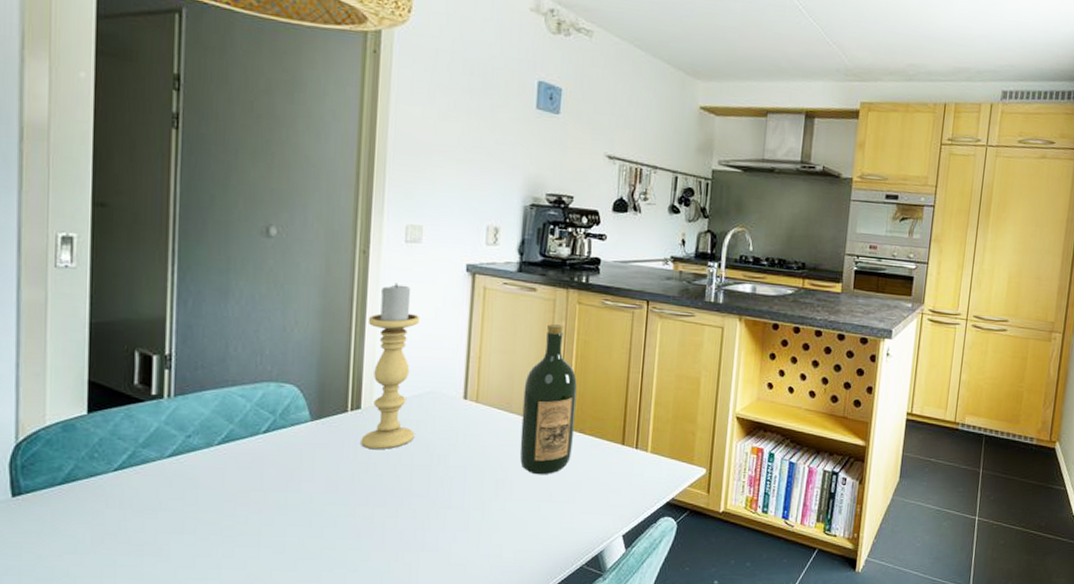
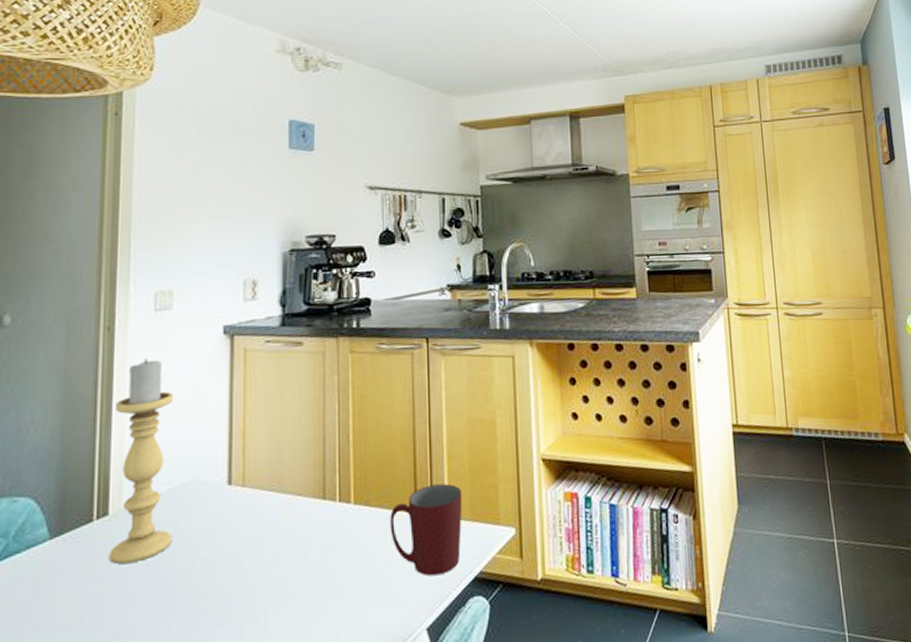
wine bottle: present [520,324,578,475] -> none [297,380,359,567]
mug: none [599,424,664,496] -> present [390,483,463,576]

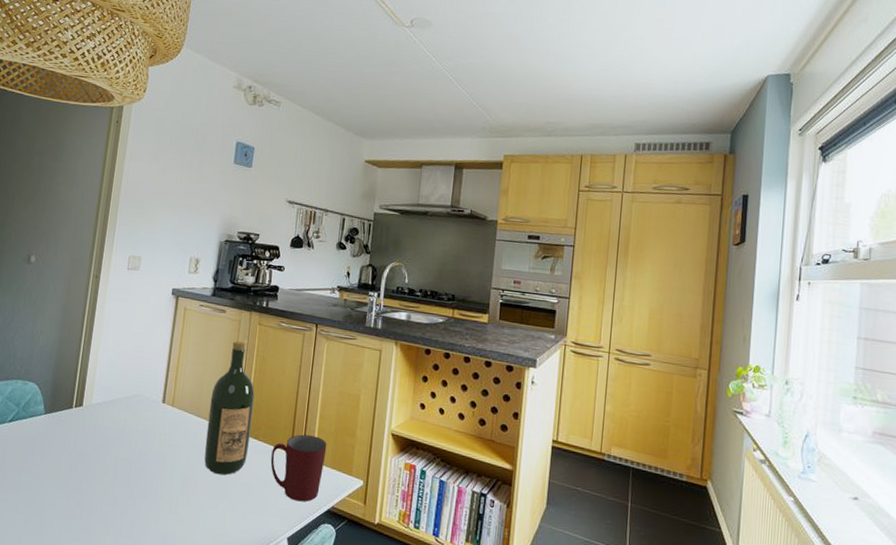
candle holder: present [109,358,173,565] -> none [80,302,133,443]
wine bottle: none [297,380,359,567] -> present [204,341,255,475]

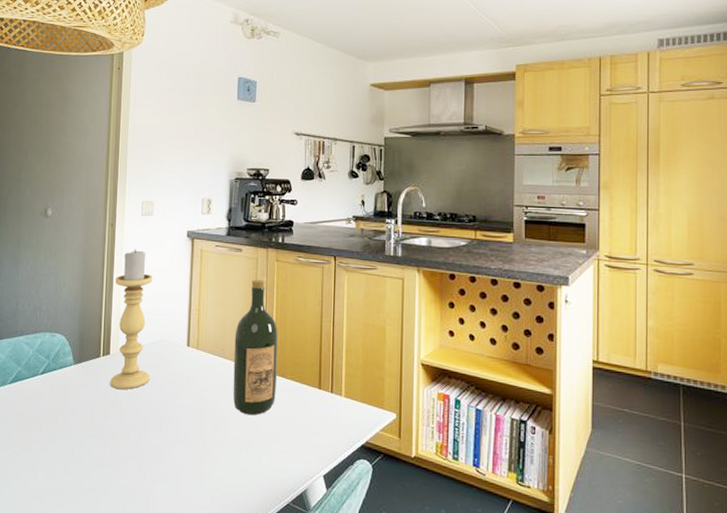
candle holder: none [80,302,133,443] -> present [110,249,152,390]
mug: present [270,434,327,502] -> none [300,370,356,439]

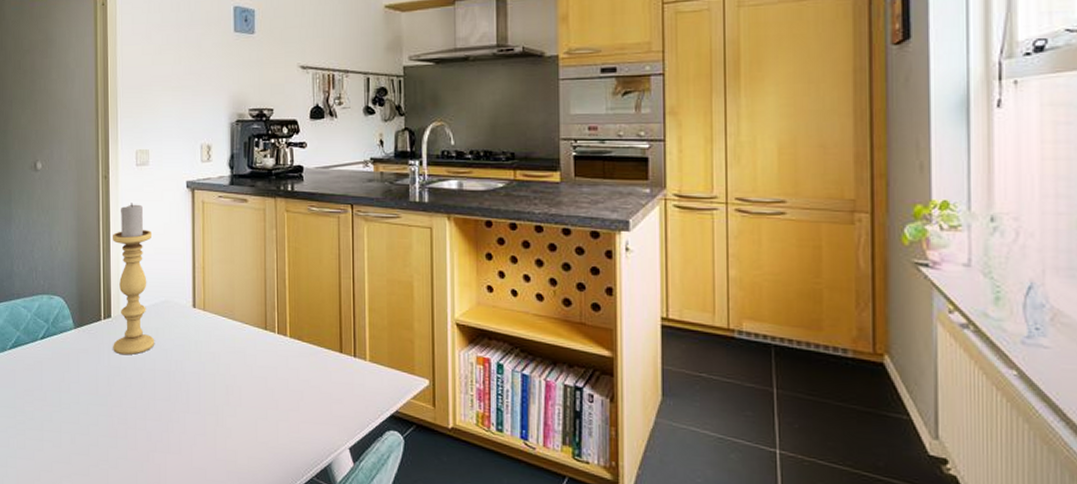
wine bottle: present [233,280,279,416] -> none [244,233,293,382]

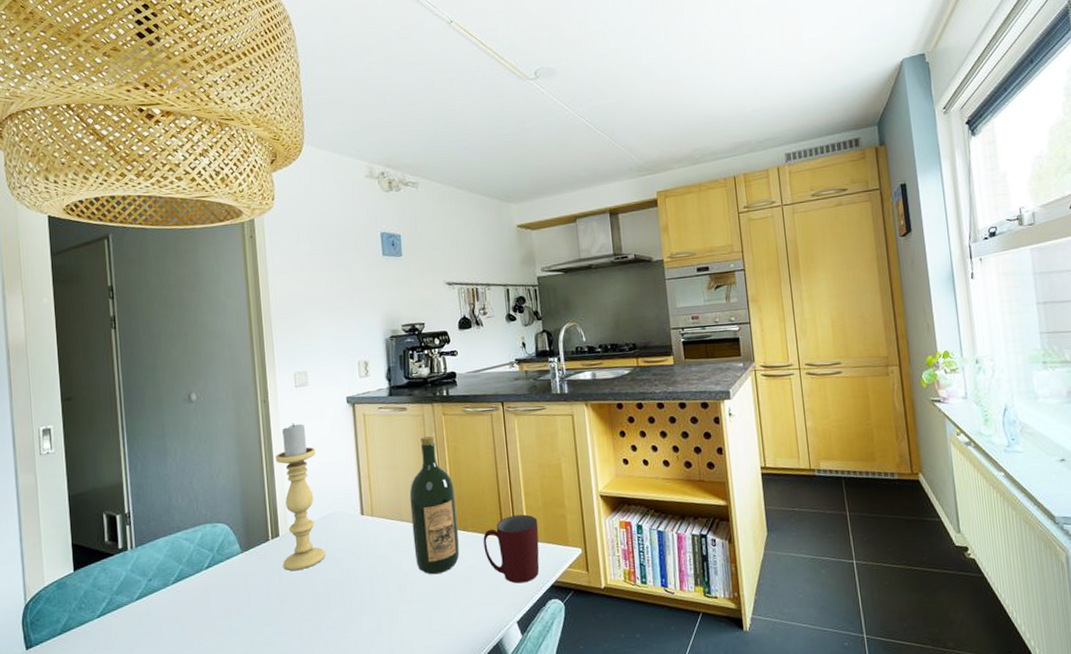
wine bottle: none [244,233,293,382] -> present [409,436,460,575]
mug: none [319,331,382,407] -> present [483,514,540,584]

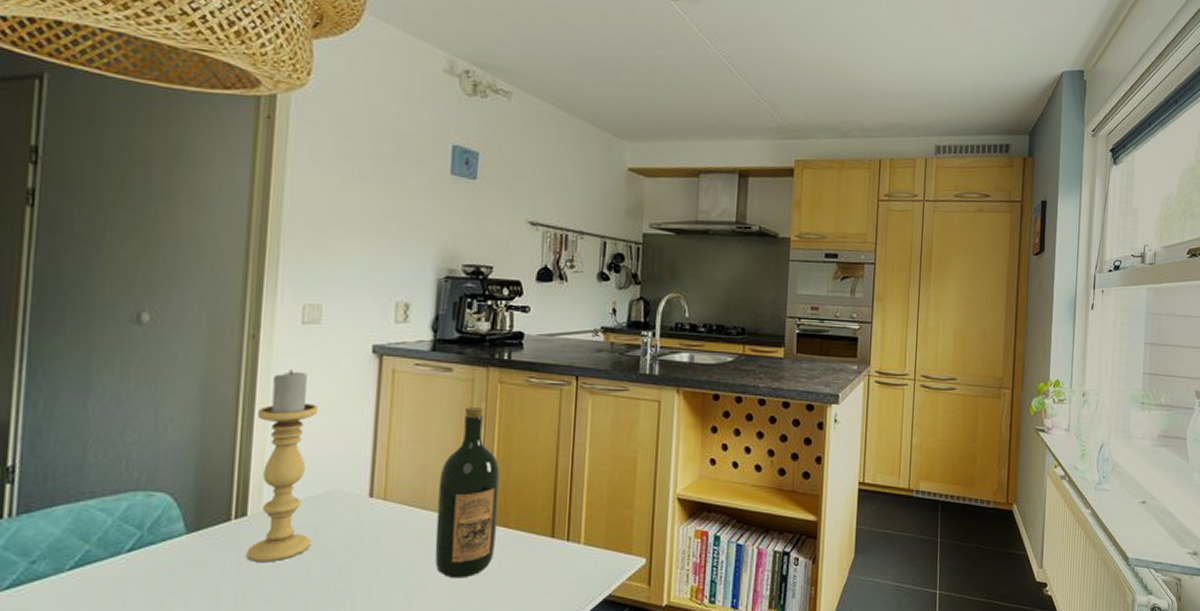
mug: present [483,514,540,584] -> none [526,513,599,595]

